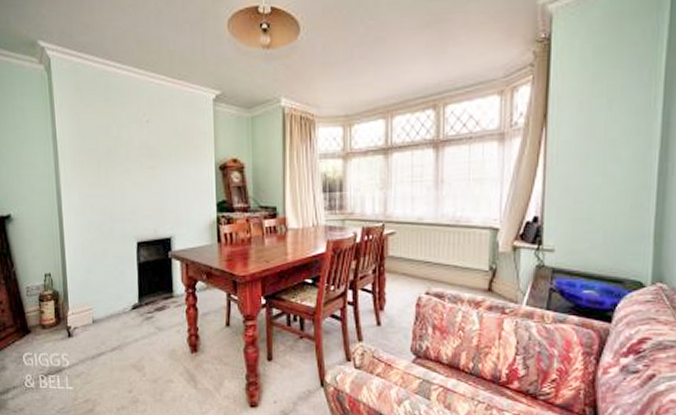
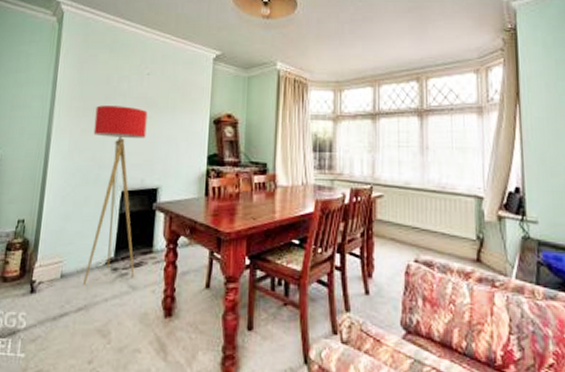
floor lamp: none [100,157,159,329] -> present [82,105,148,286]

